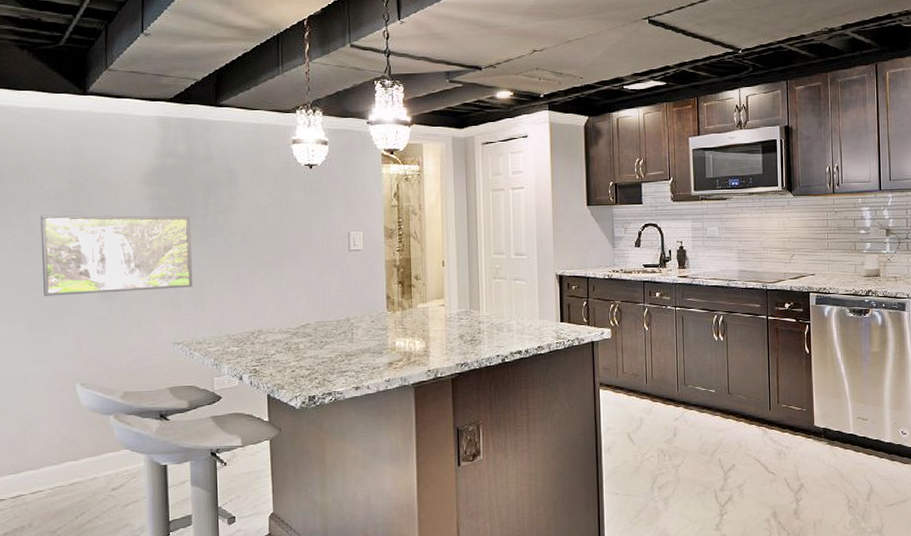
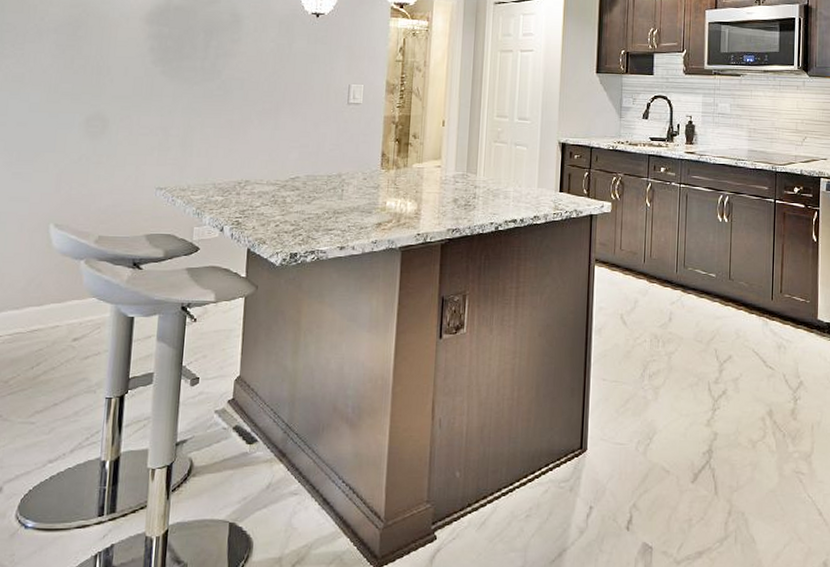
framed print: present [40,215,193,296] -> none [29,47,189,132]

